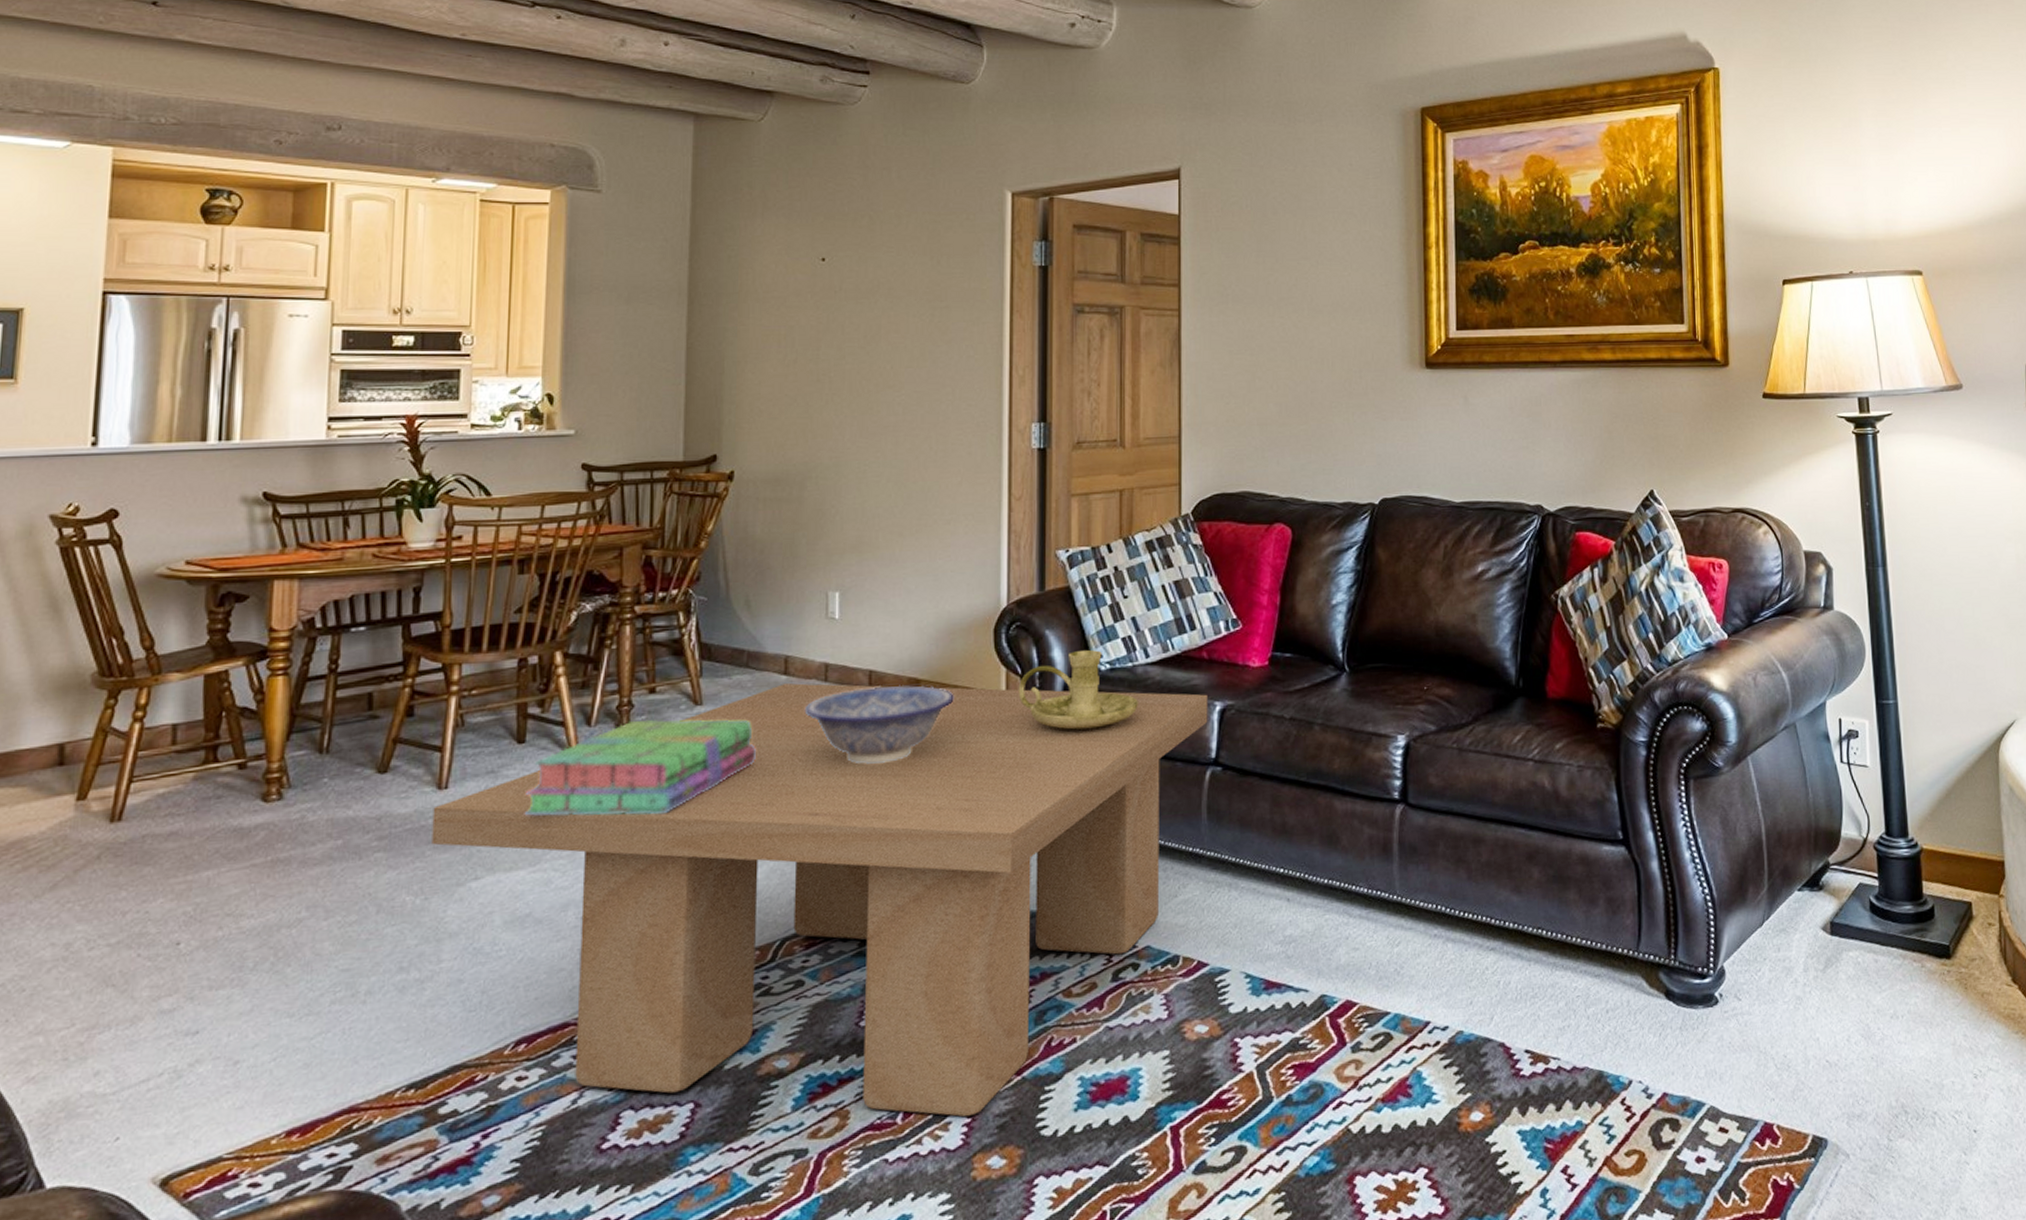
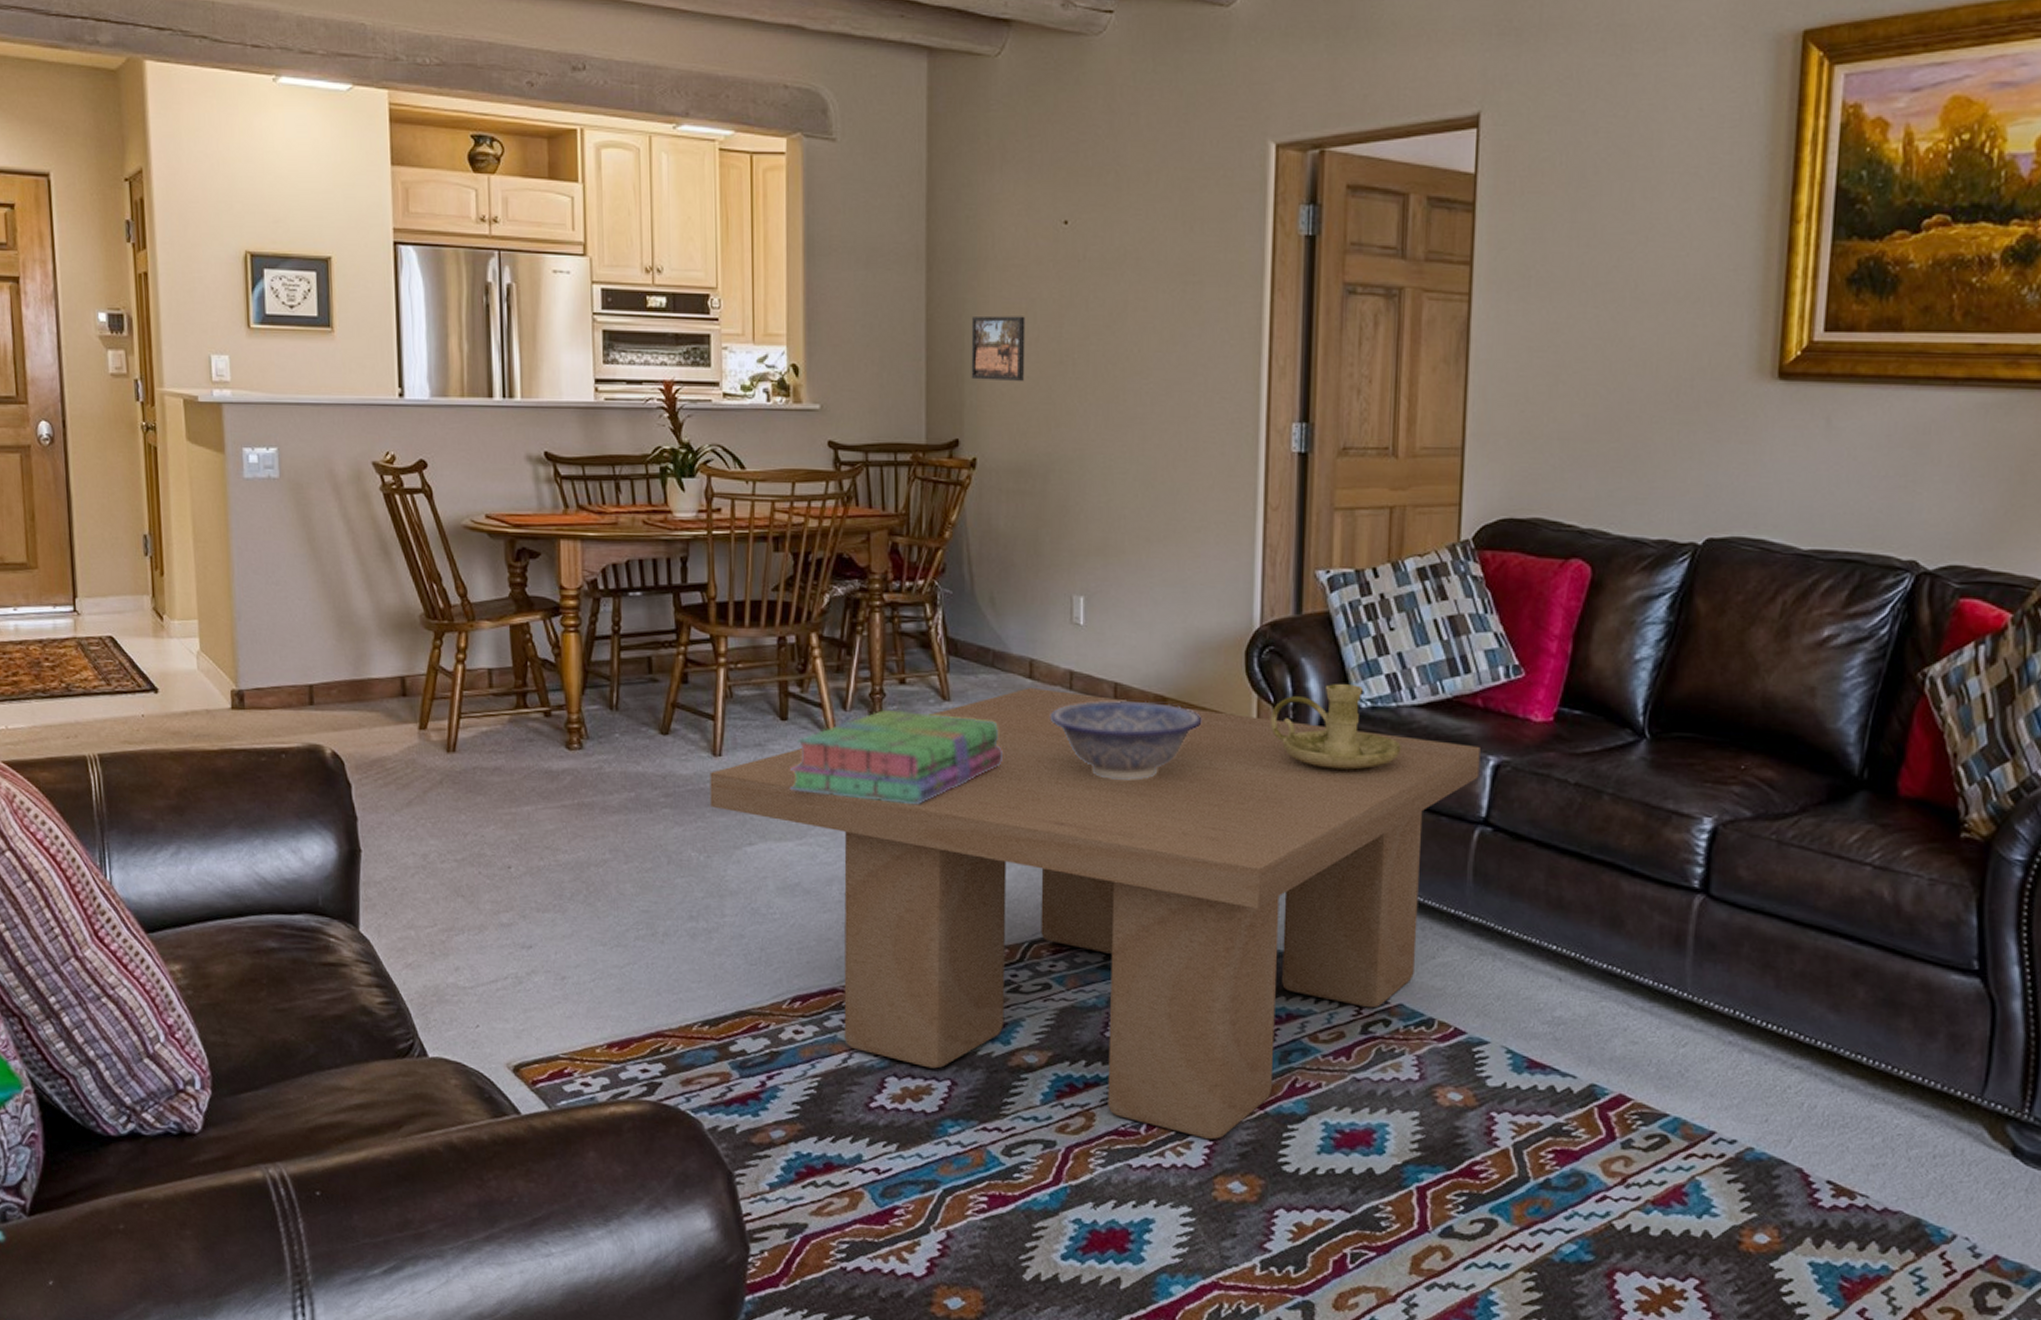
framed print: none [730,341,784,400] -> present [971,315,1026,381]

